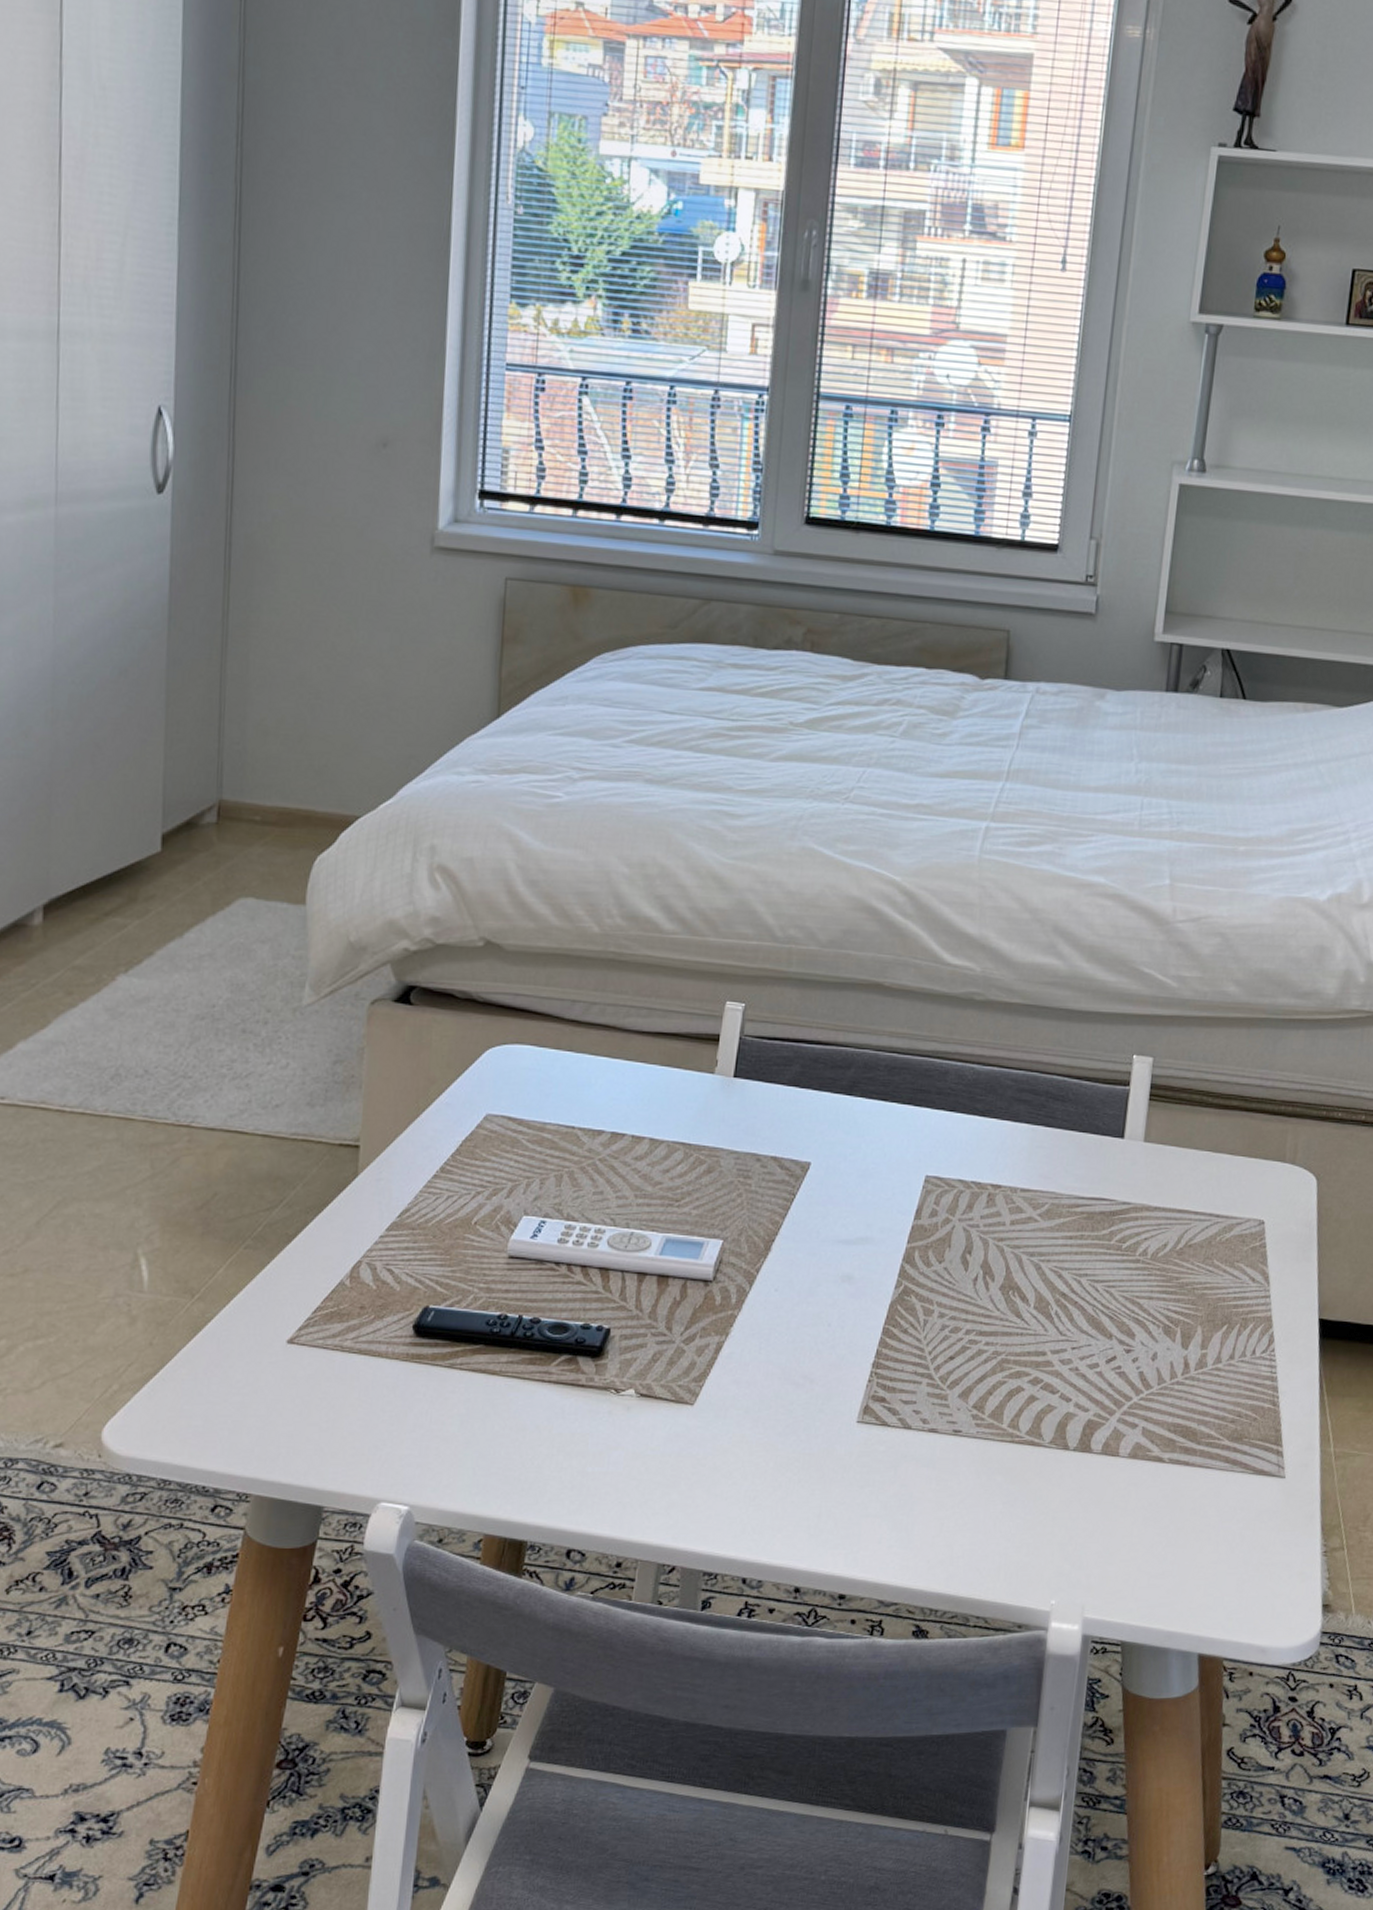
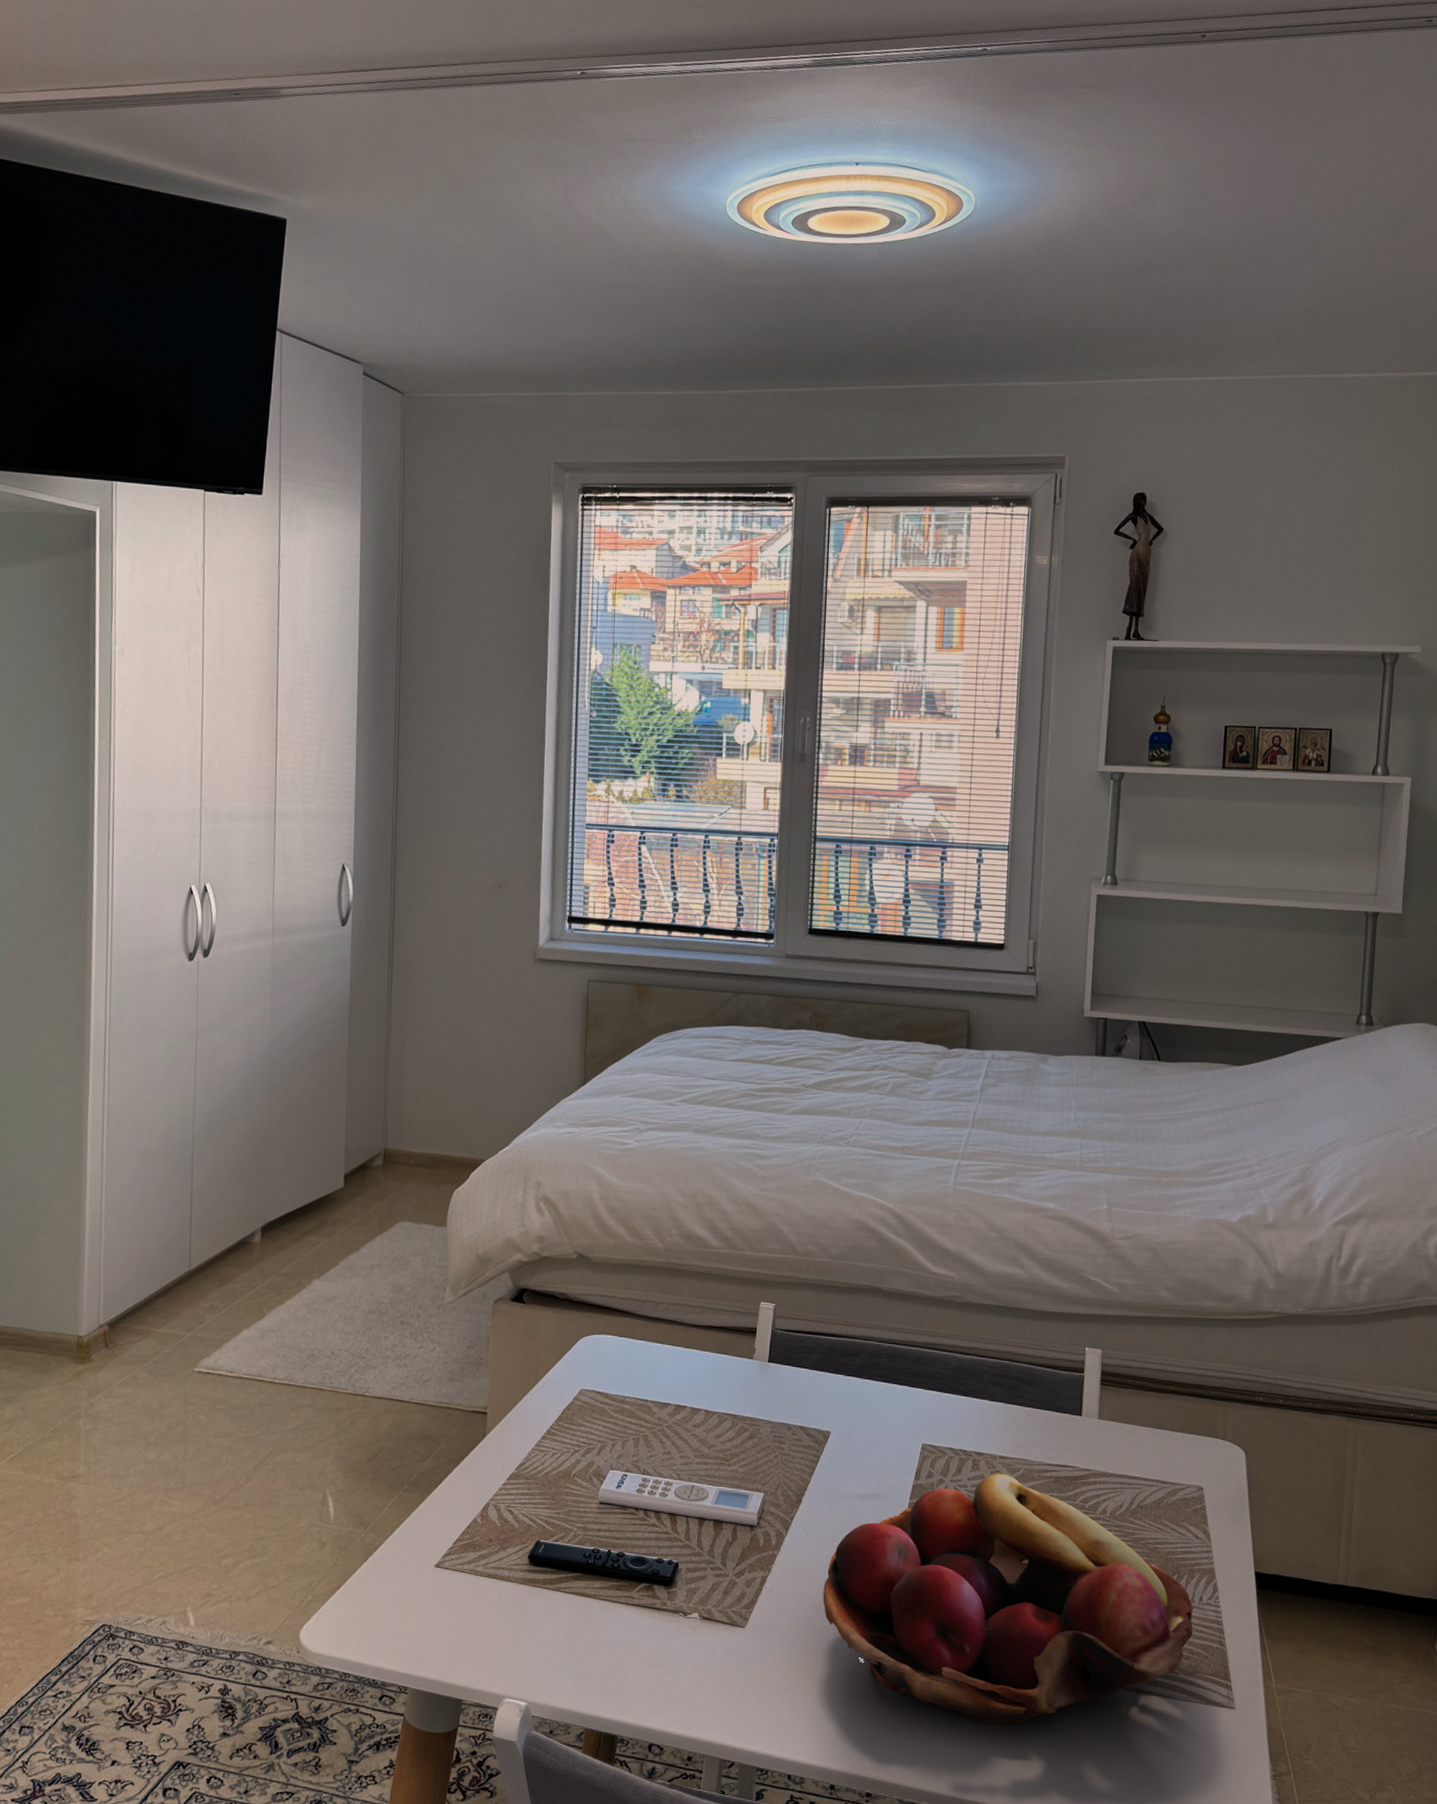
fruit basket: none [793,1209,1245,1509] -> present [823,1473,1194,1725]

